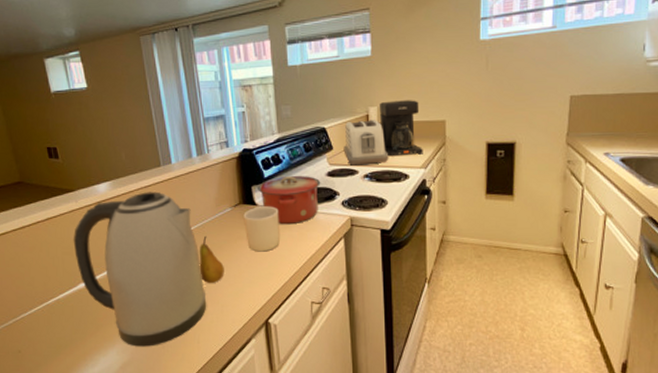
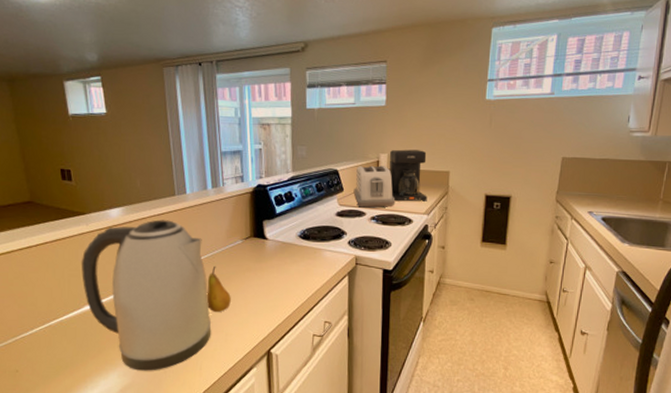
mug: present [243,206,281,252] -> none [253,241,288,285]
casserole: present [258,175,321,224] -> none [269,213,330,259]

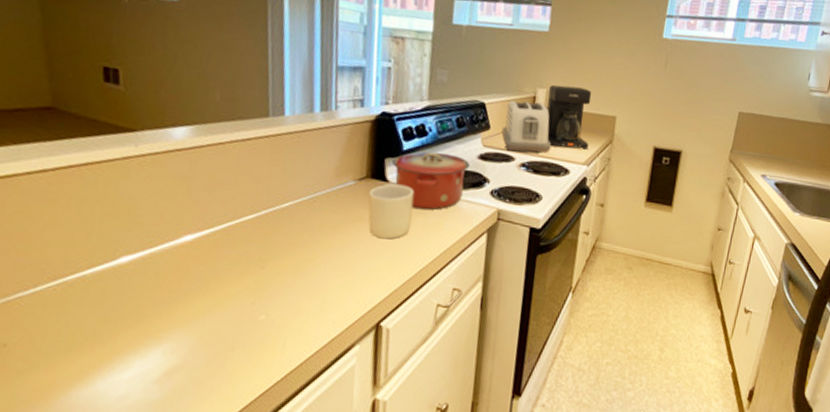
kettle: present [81,219,212,371] -> none [121,146,304,348]
fruit: present [206,265,231,312] -> none [300,211,334,272]
mug: none [253,241,288,285] -> present [368,183,414,240]
casserole: none [269,213,330,259] -> present [392,152,470,210]

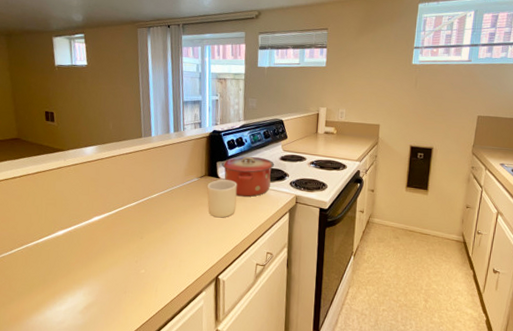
toaster: present [501,100,552,154] -> none [296,117,332,154]
coffee maker: present [546,85,592,150] -> none [328,104,360,150]

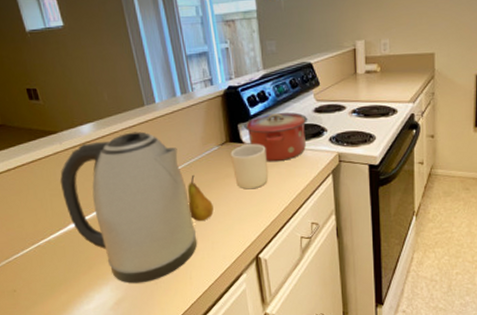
kettle: none [57,158,168,291] -> present [59,131,197,283]
fruit: none [165,199,186,241] -> present [187,174,214,221]

